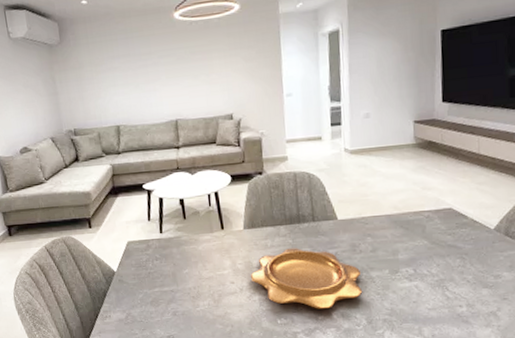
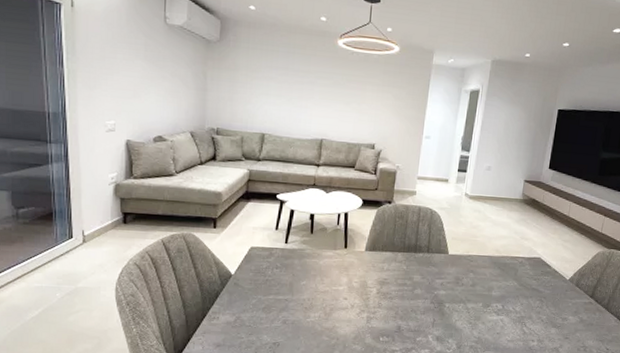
decorative bowl: present [250,248,363,309] -> none [362,274,460,332]

